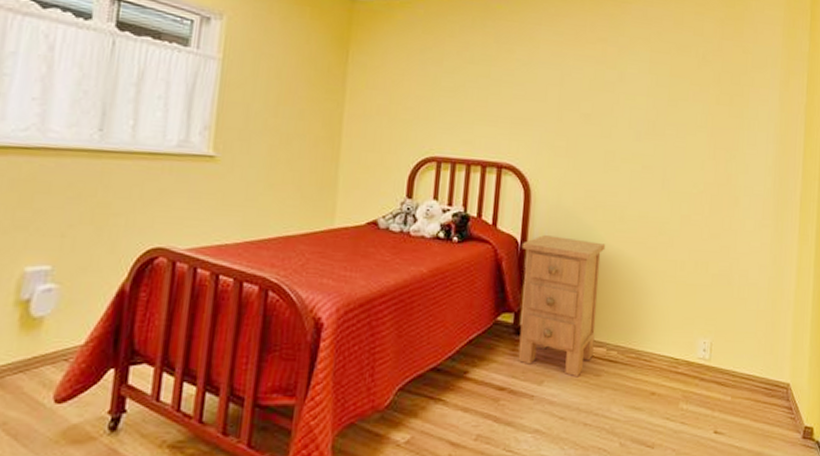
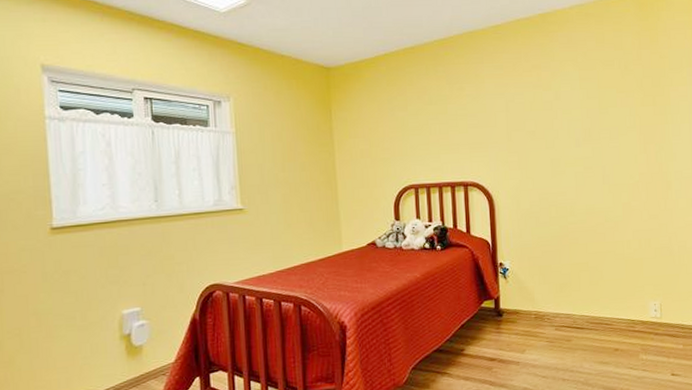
nightstand: present [518,235,606,378] -> none [492,234,563,344]

